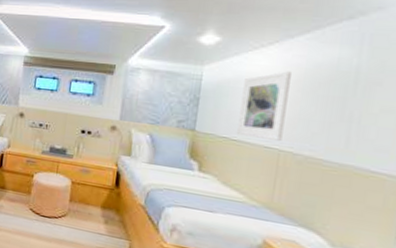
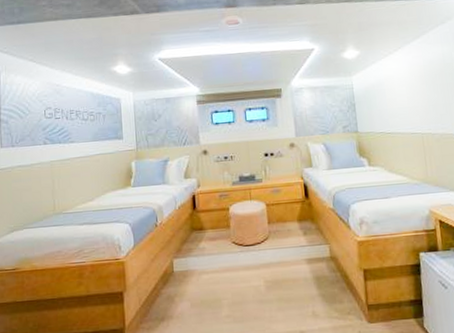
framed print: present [237,71,291,141] -> none [384,70,422,128]

